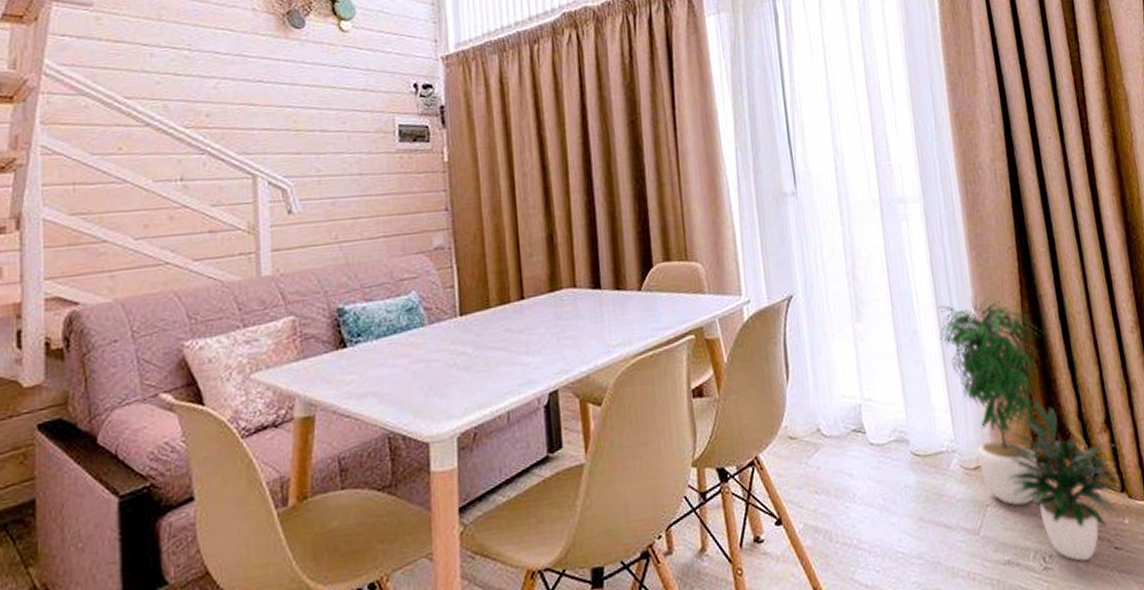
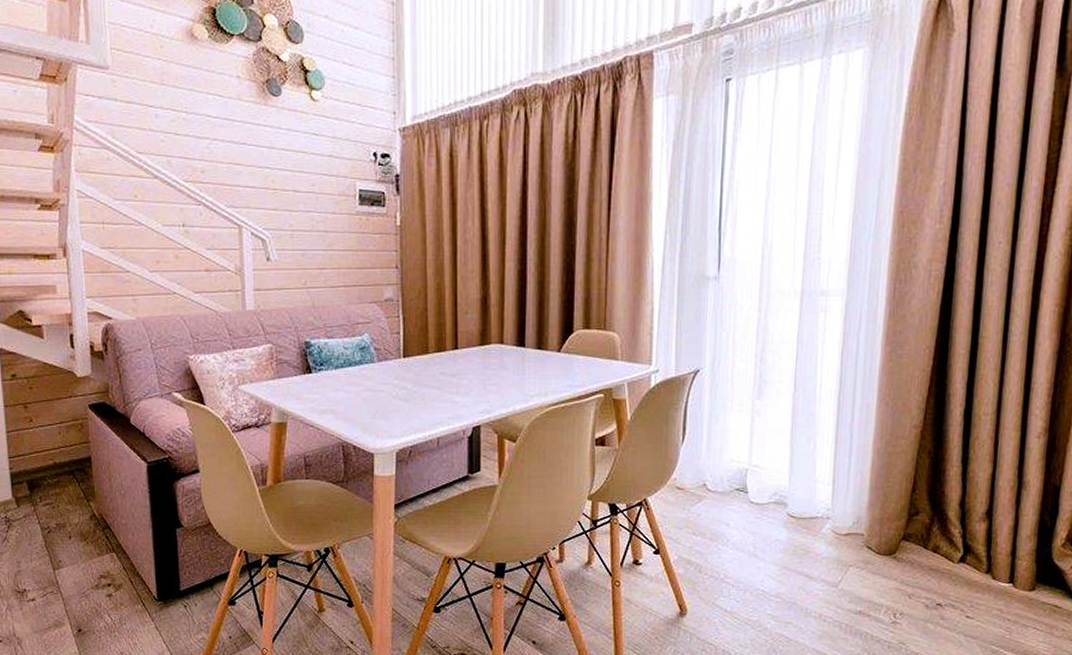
potted plant: present [938,292,1125,562] -> none [837,385,991,623]

